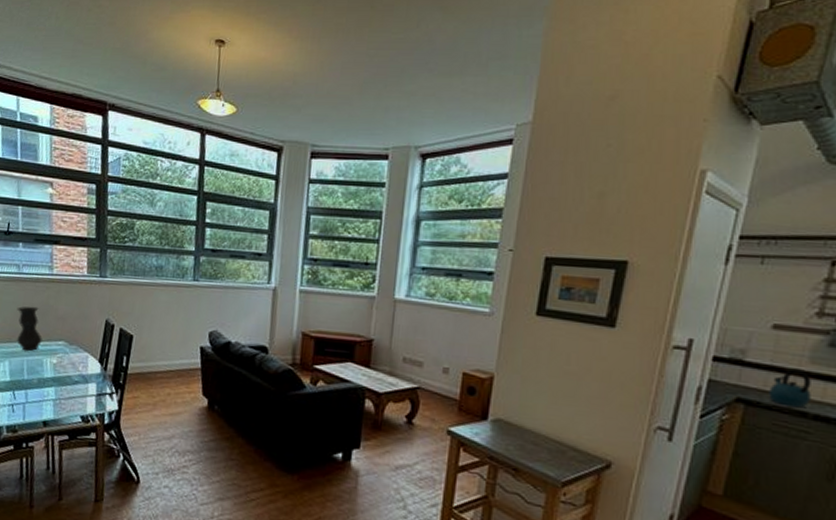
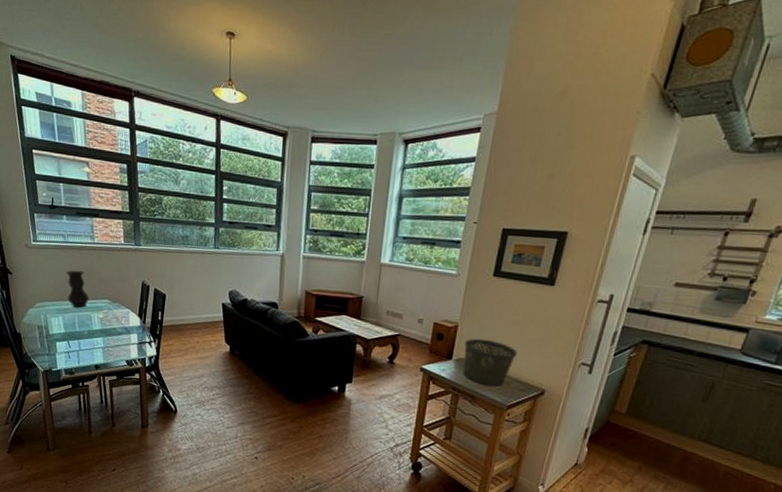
basket: none [502,393,572,456] -> present [463,338,517,387]
kettle: present [769,368,811,408] -> none [666,317,699,348]

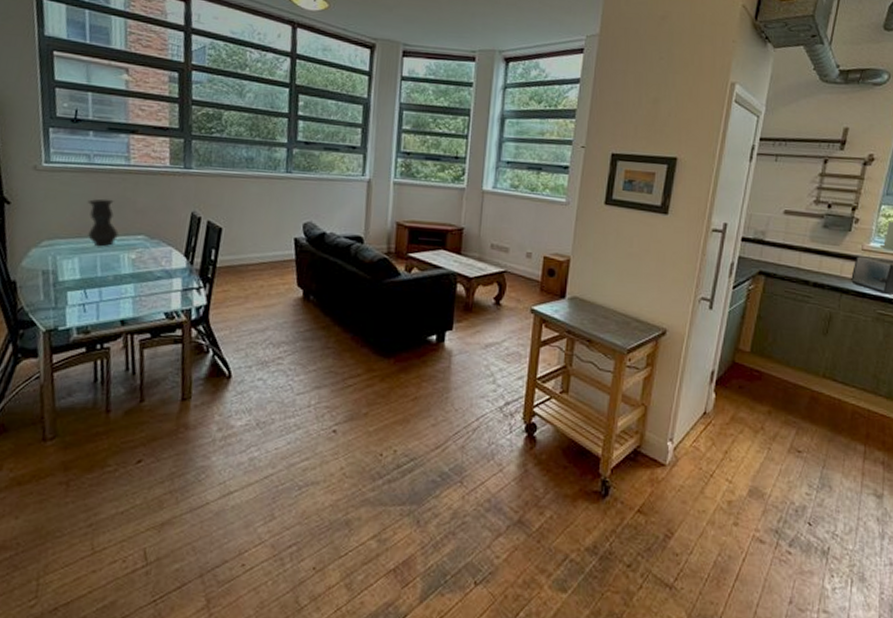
basket: present [463,338,517,387] -> none [578,273,635,328]

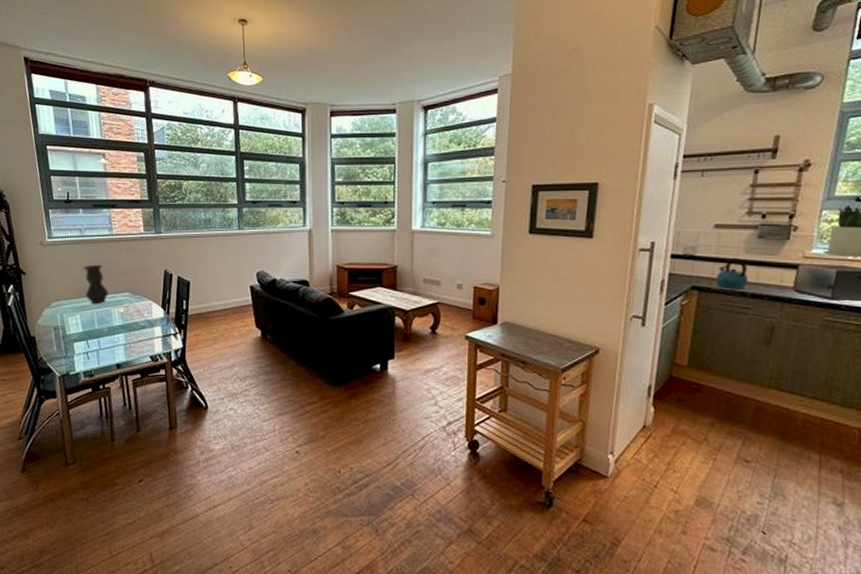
kettle: none [782,246,811,278] -> present [716,258,748,290]

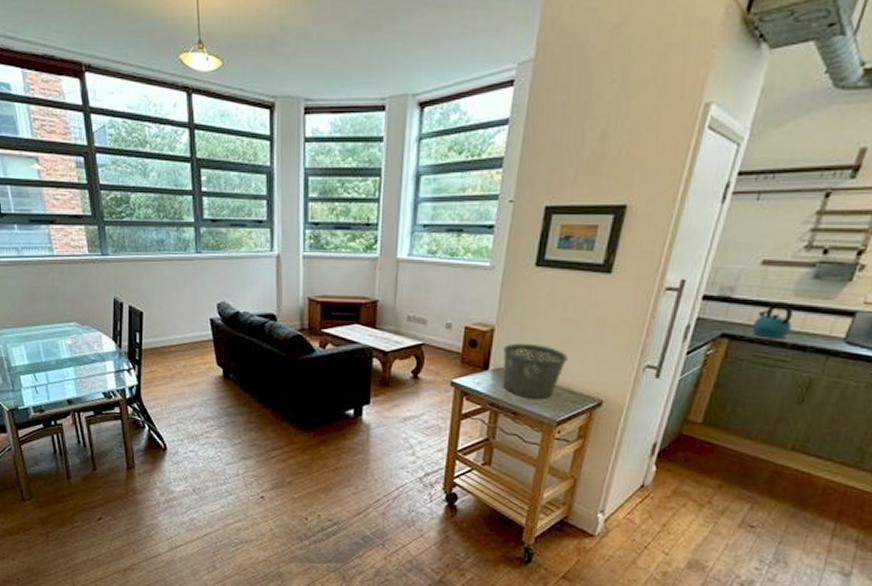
vase: present [83,264,109,303] -> none [23,289,54,333]
basket: none [509,299,564,350] -> present [502,343,568,400]

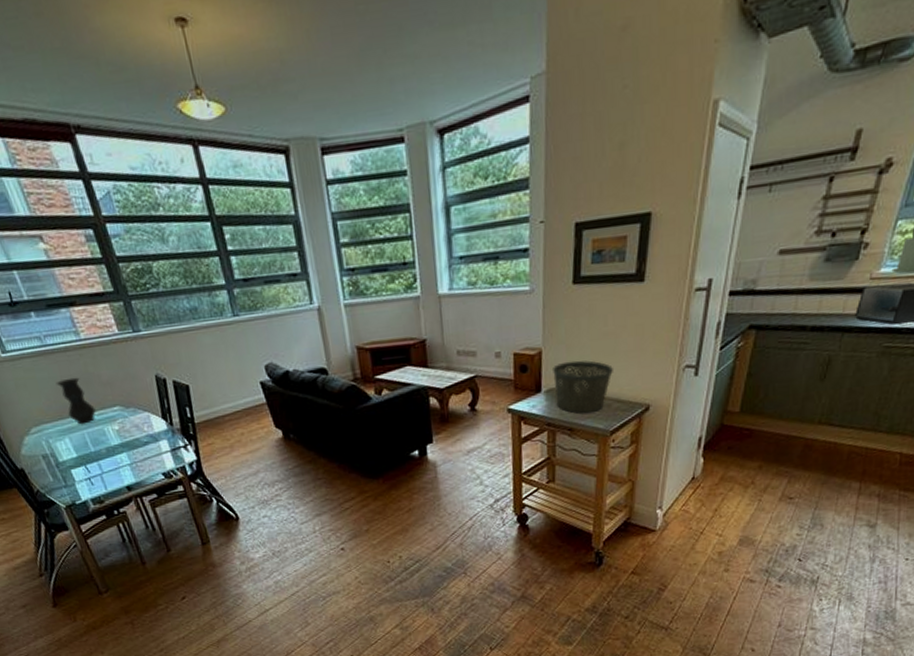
vase: none [23,289,54,333] -> present [55,377,96,424]
kettle: present [752,302,793,339] -> none [775,288,810,324]

